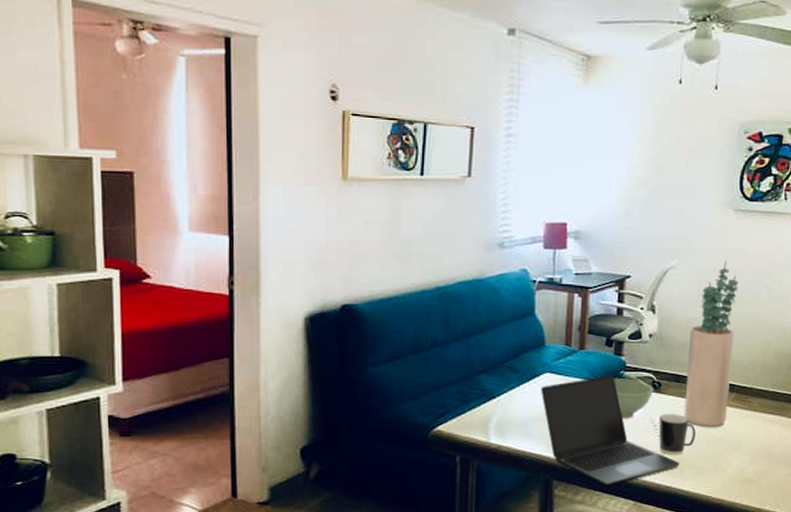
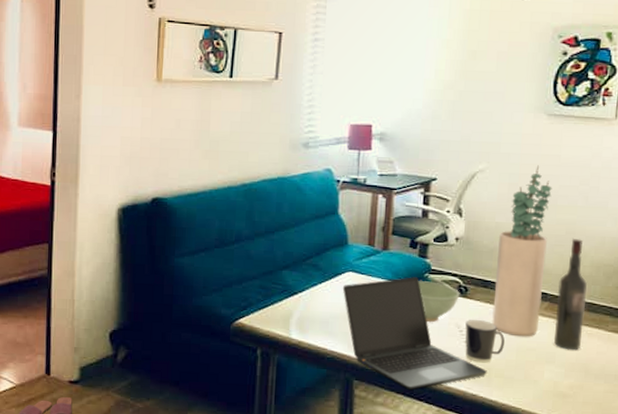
wine bottle: none [740,330,771,438] -> present [553,238,588,351]

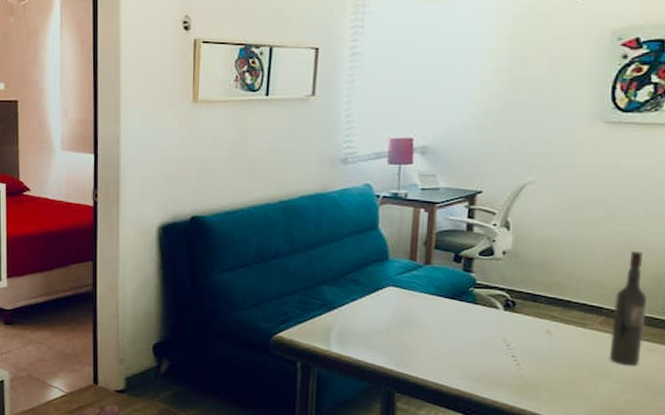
laptop: present [342,277,487,391] -> none [383,291,536,404]
bowl: present [418,280,460,323] -> none [462,294,507,337]
mug: present [465,320,505,363] -> none [512,334,555,378]
vase: present [492,165,552,337] -> none [541,175,609,352]

